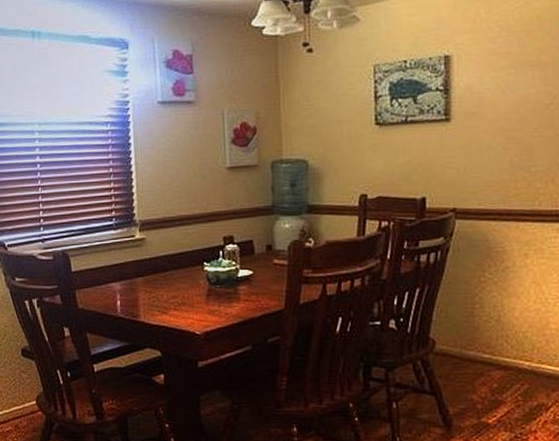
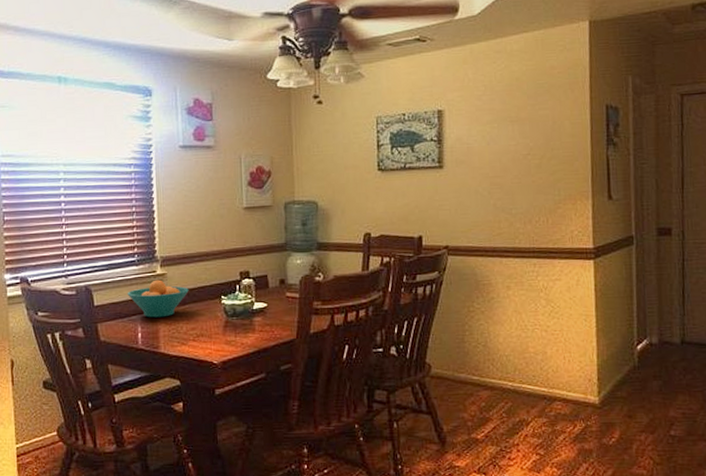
fruit bowl: none [105,244,169,285] -> present [127,279,189,318]

